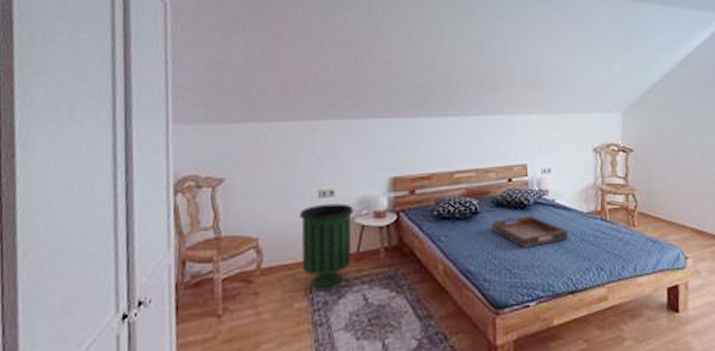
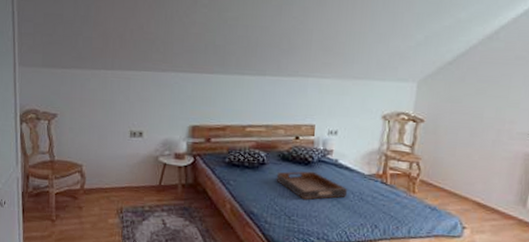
trash can: present [300,203,354,288] -> none [114,142,158,211]

